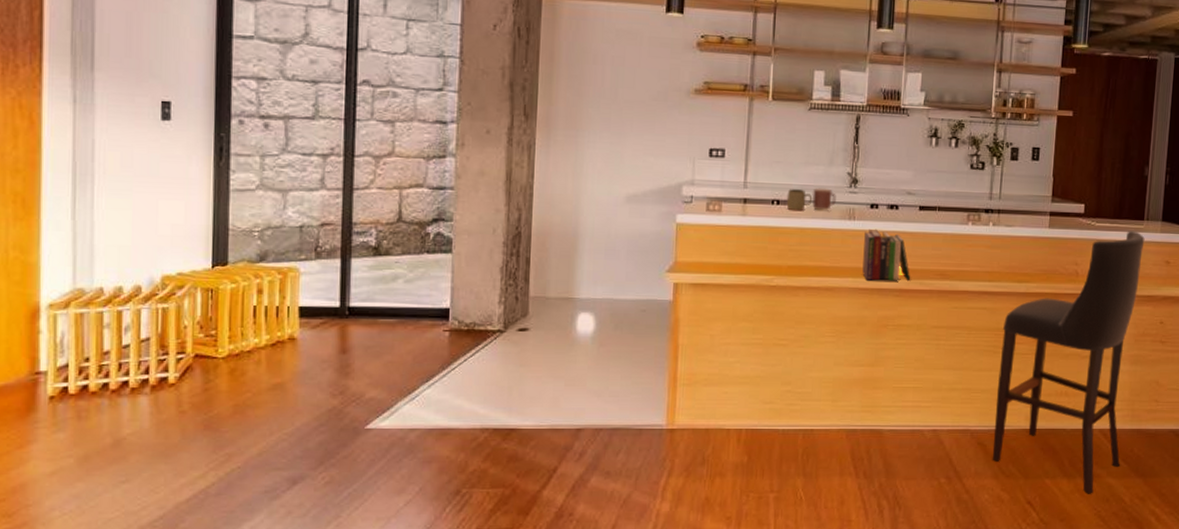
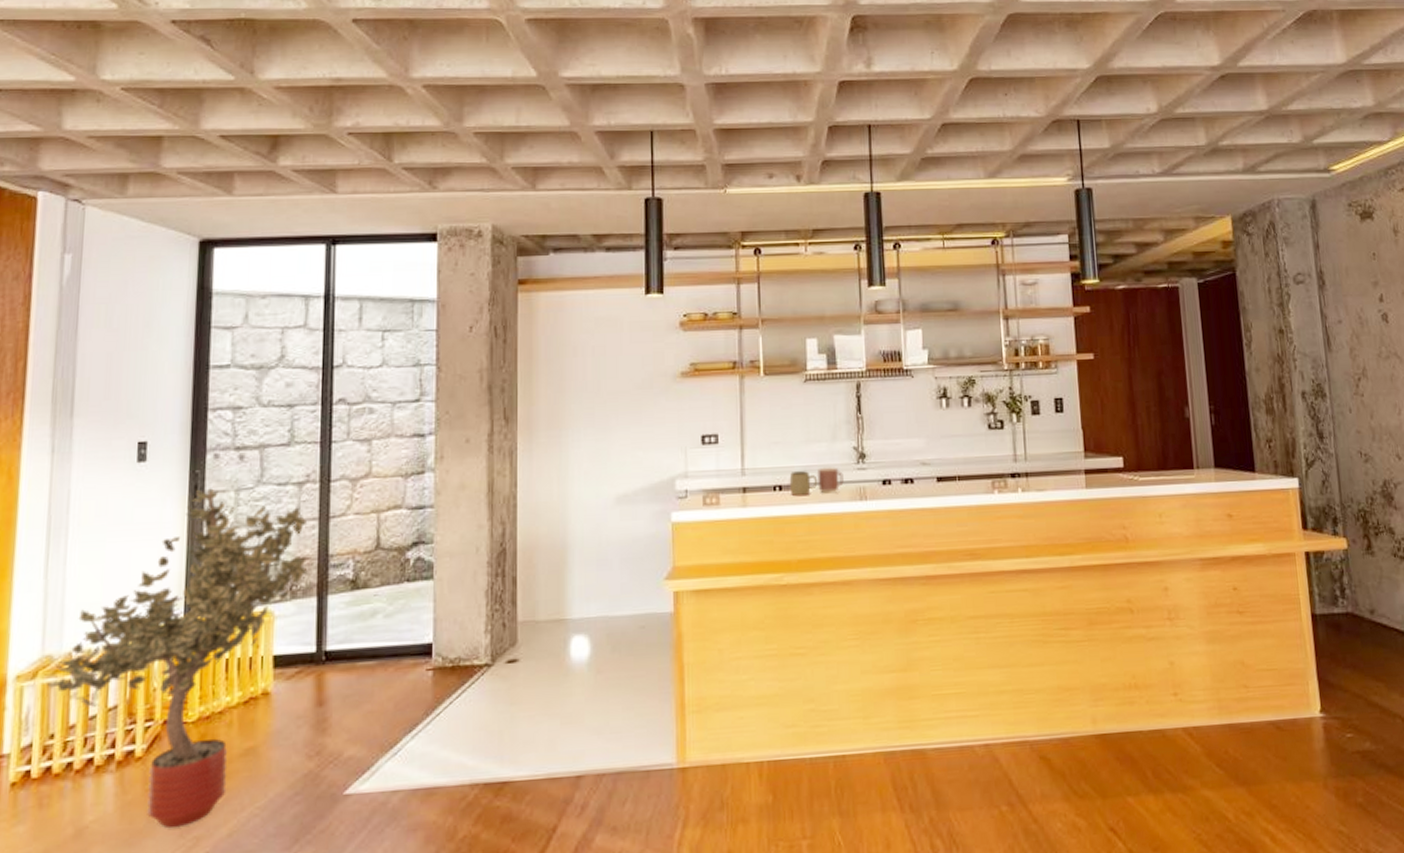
potted tree: none [80,151,334,445] -> present [47,488,309,828]
books: present [862,228,911,281] -> none [879,508,937,569]
bar stool: present [992,231,1145,494] -> none [1049,482,1215,813]

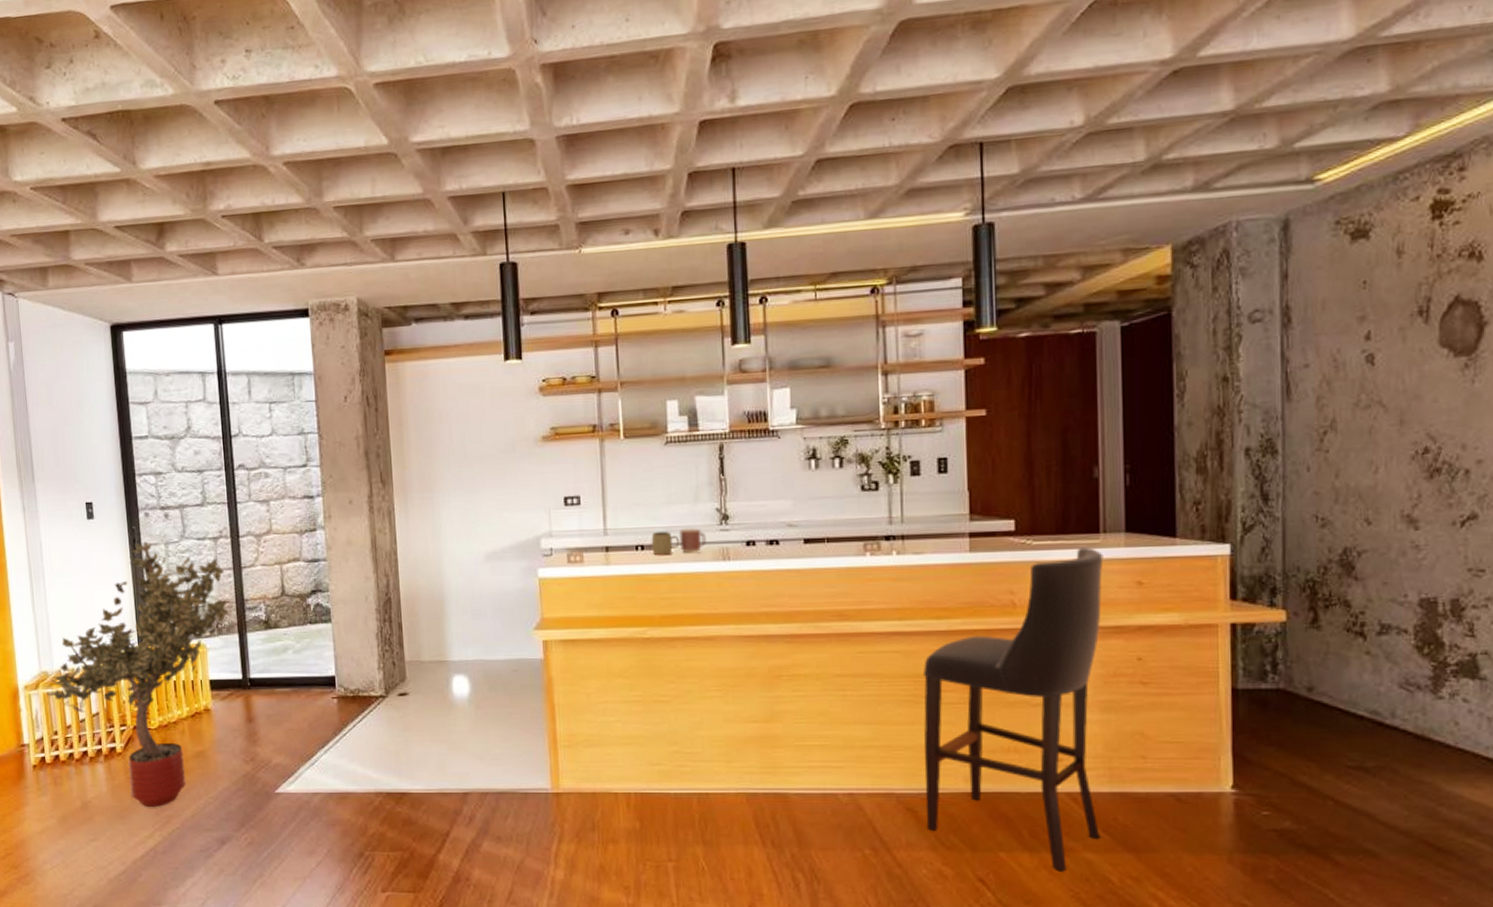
bar stool: none [1049,482,1215,813] -> present [922,547,1104,872]

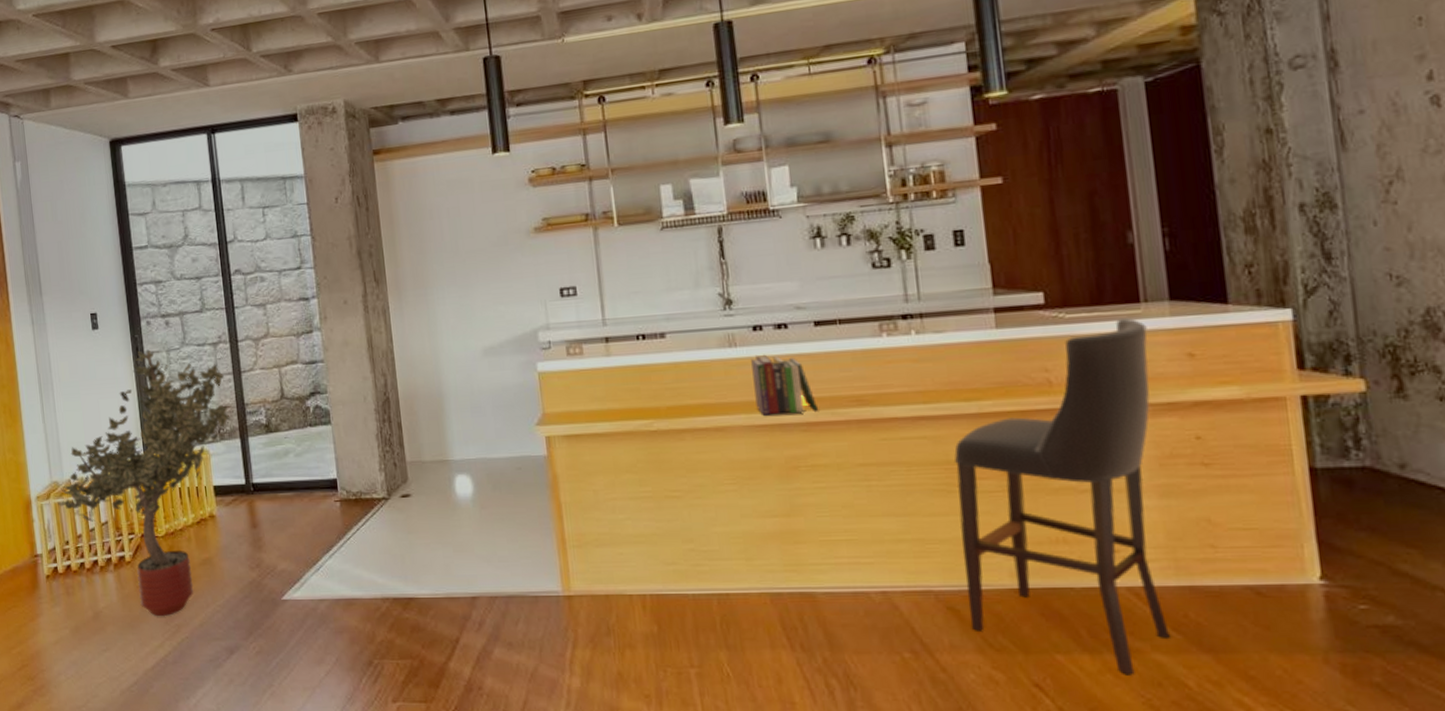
mug: present [651,532,680,556] -> none [652,319,683,345]
mug: present [678,528,706,554] -> none [680,314,710,341]
books: none [743,568,803,627] -> present [751,354,819,416]

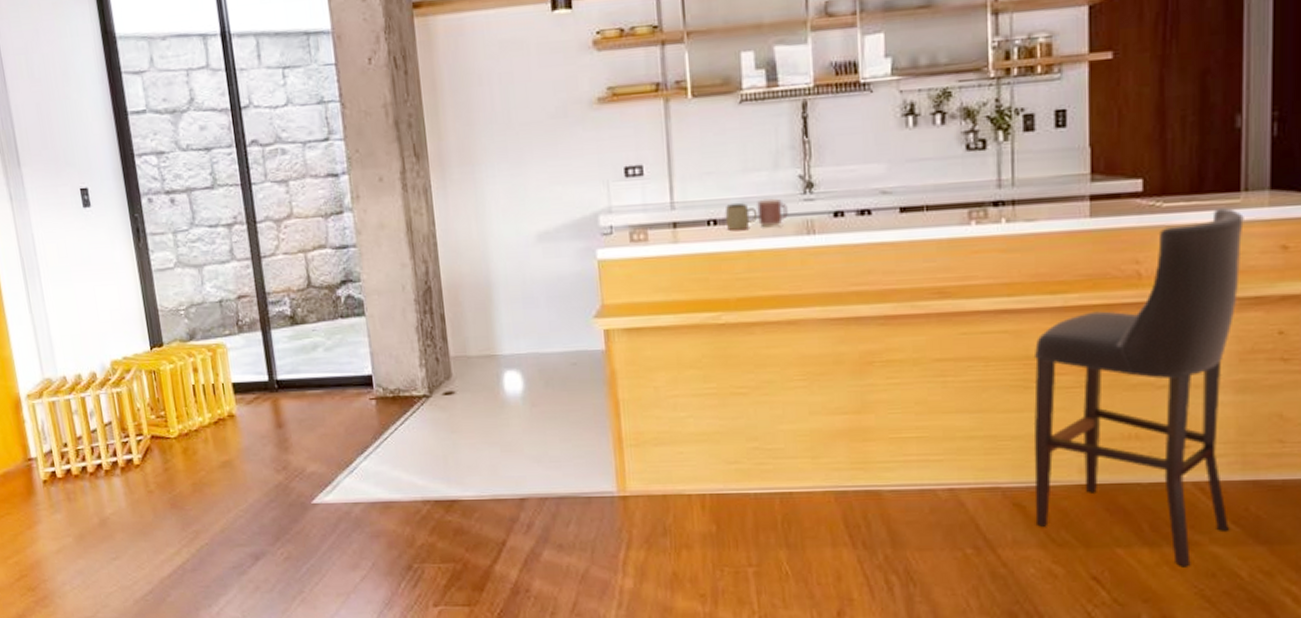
potted tree: present [58,349,232,617] -> none [52,231,251,523]
mug: none [652,319,683,345] -> present [725,203,758,231]
mug: none [680,314,710,341] -> present [756,198,788,228]
books: present [751,354,819,416] -> none [830,242,899,308]

